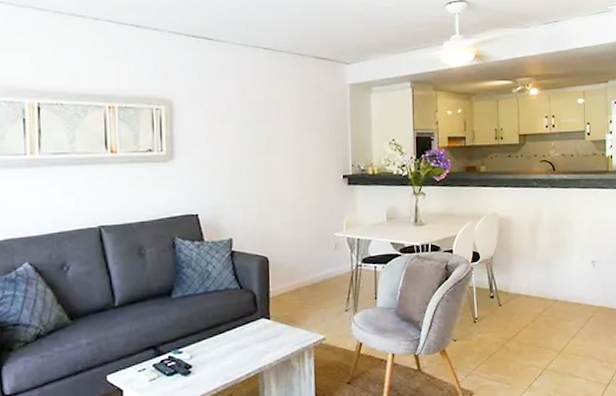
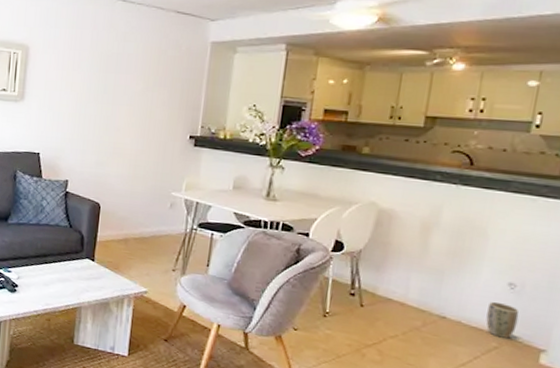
plant pot: none [582,278,602,307] -> present [486,301,520,339]

